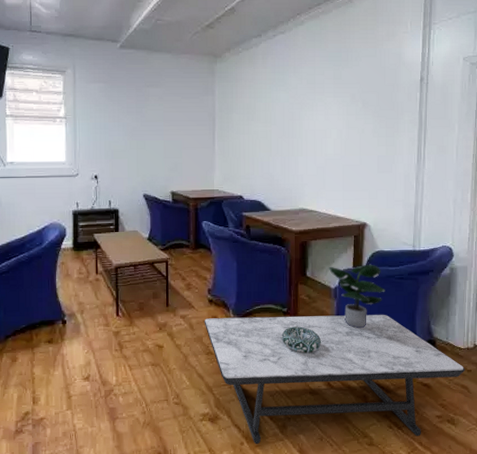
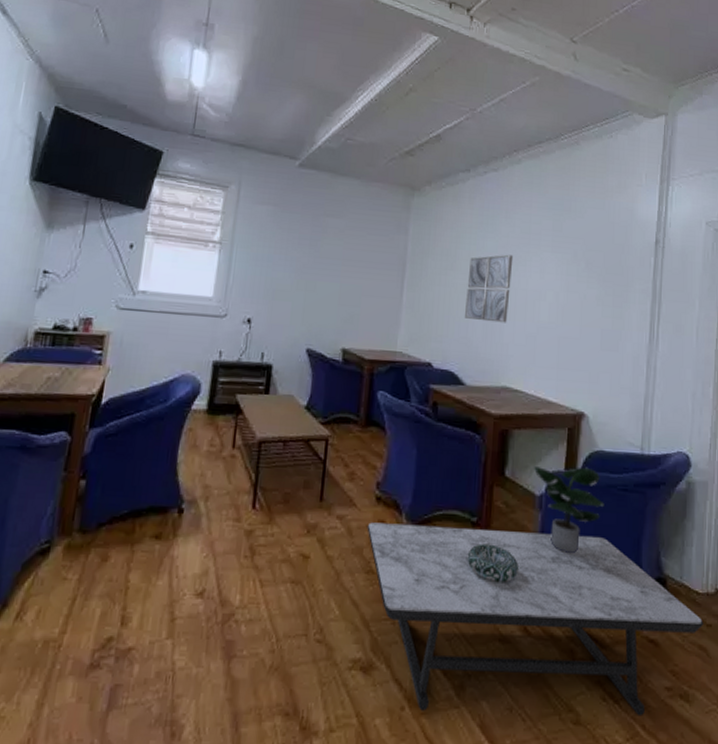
wall art: none [265,103,302,159] -> present [464,254,514,323]

